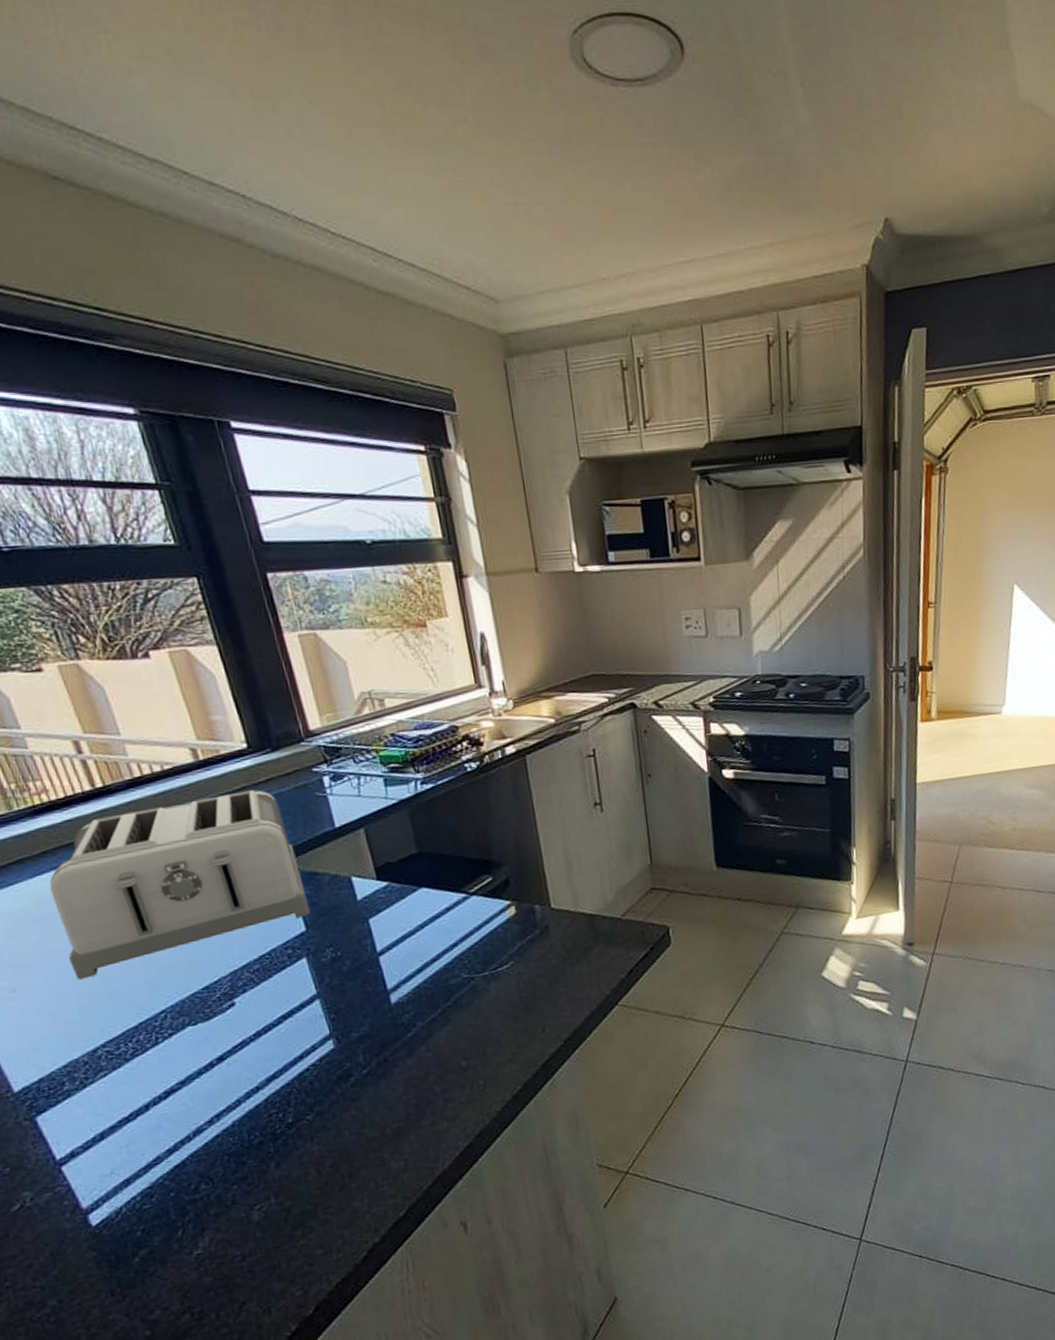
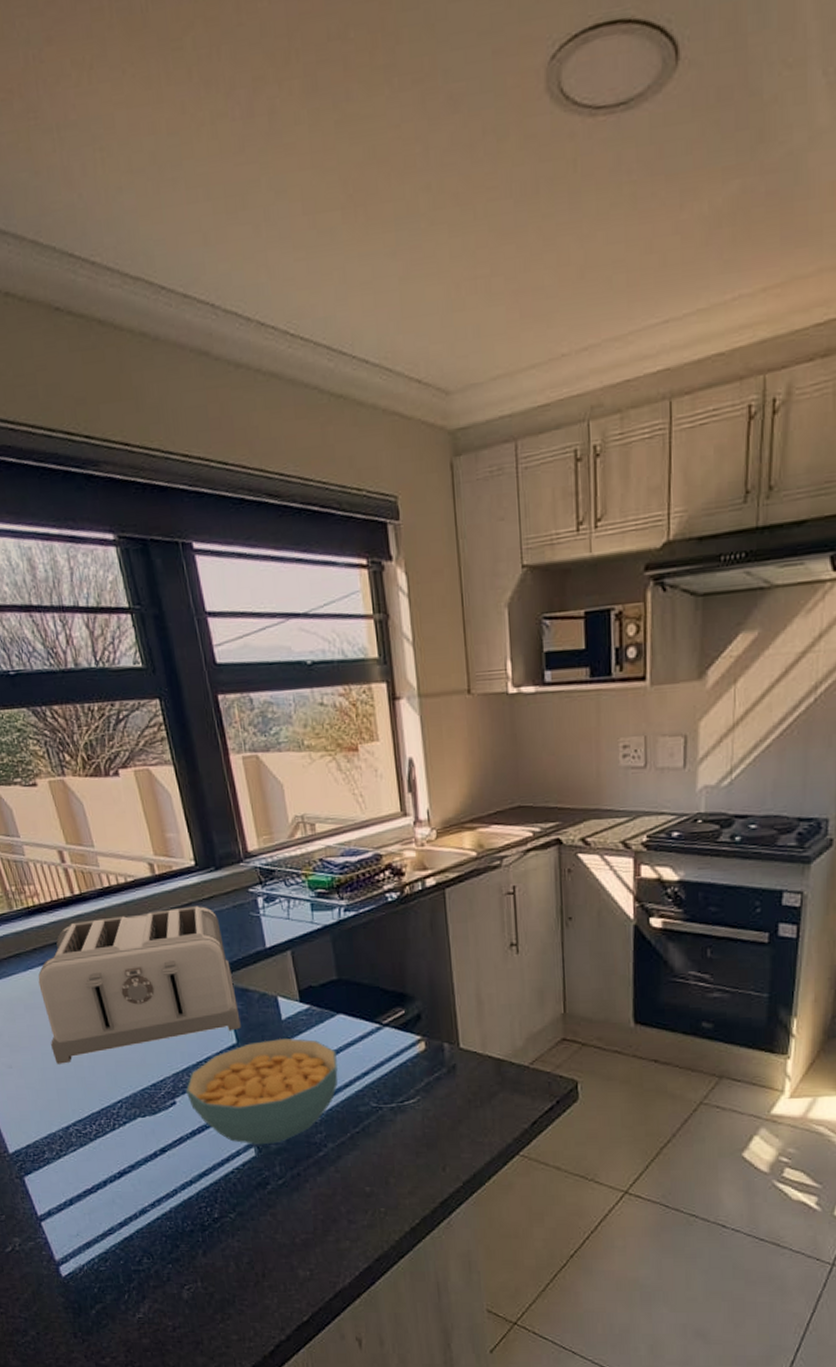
cereal bowl: none [246,917,424,1037] -> present [185,1037,338,1145]

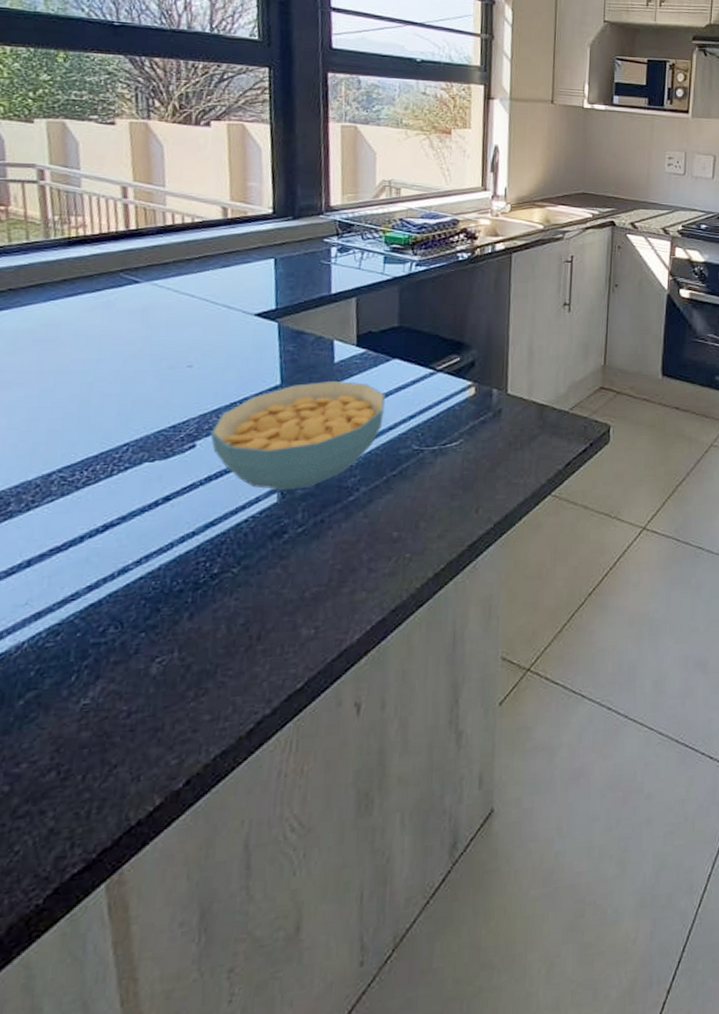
toaster: present [38,906,241,1064] -> none [54,250,290,403]

